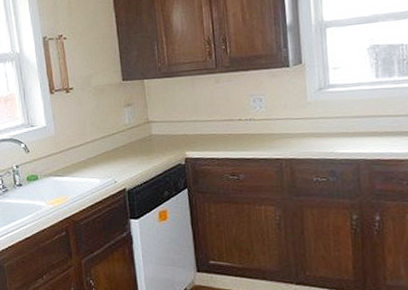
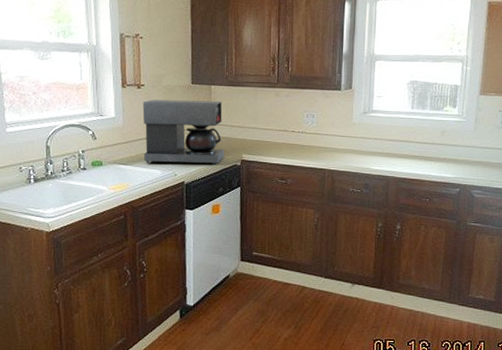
coffee maker: none [73,96,166,173] -> present [142,99,224,165]

